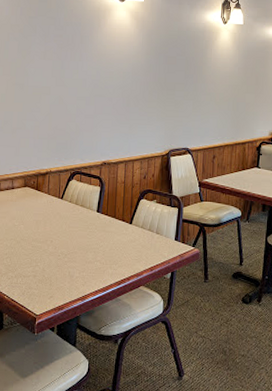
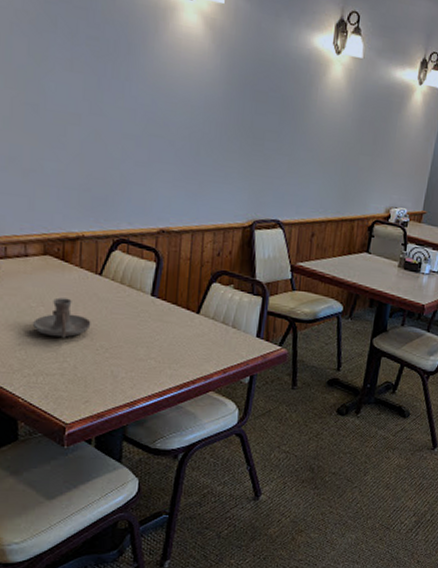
candle holder: none [16,217,55,248] -> present [33,297,91,338]

